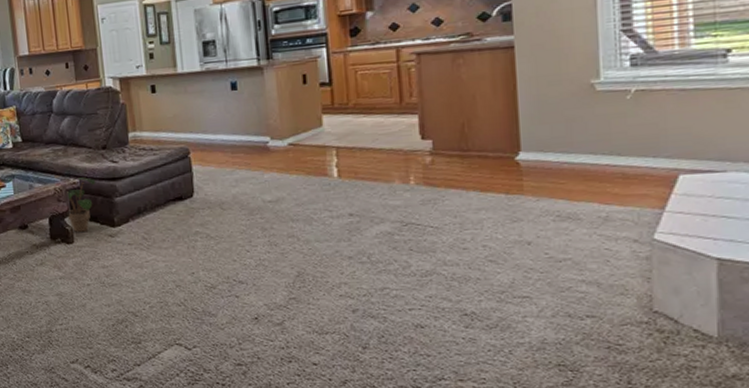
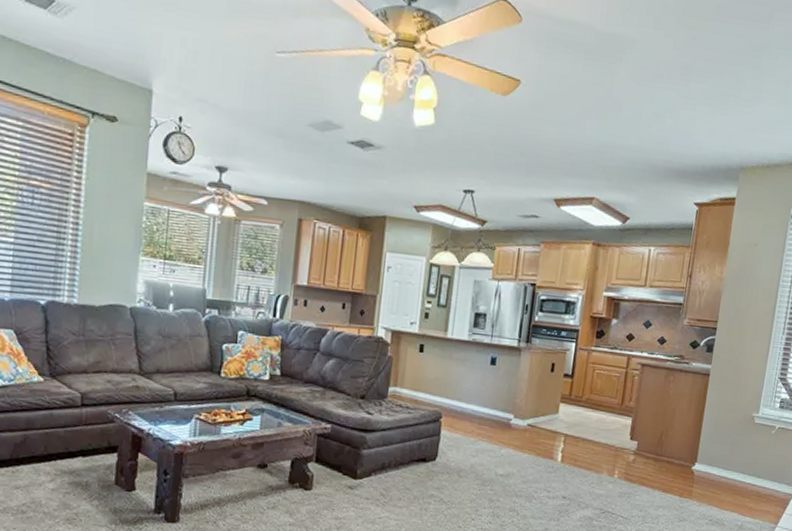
potted plant: present [67,177,96,233] -> none [312,423,348,481]

